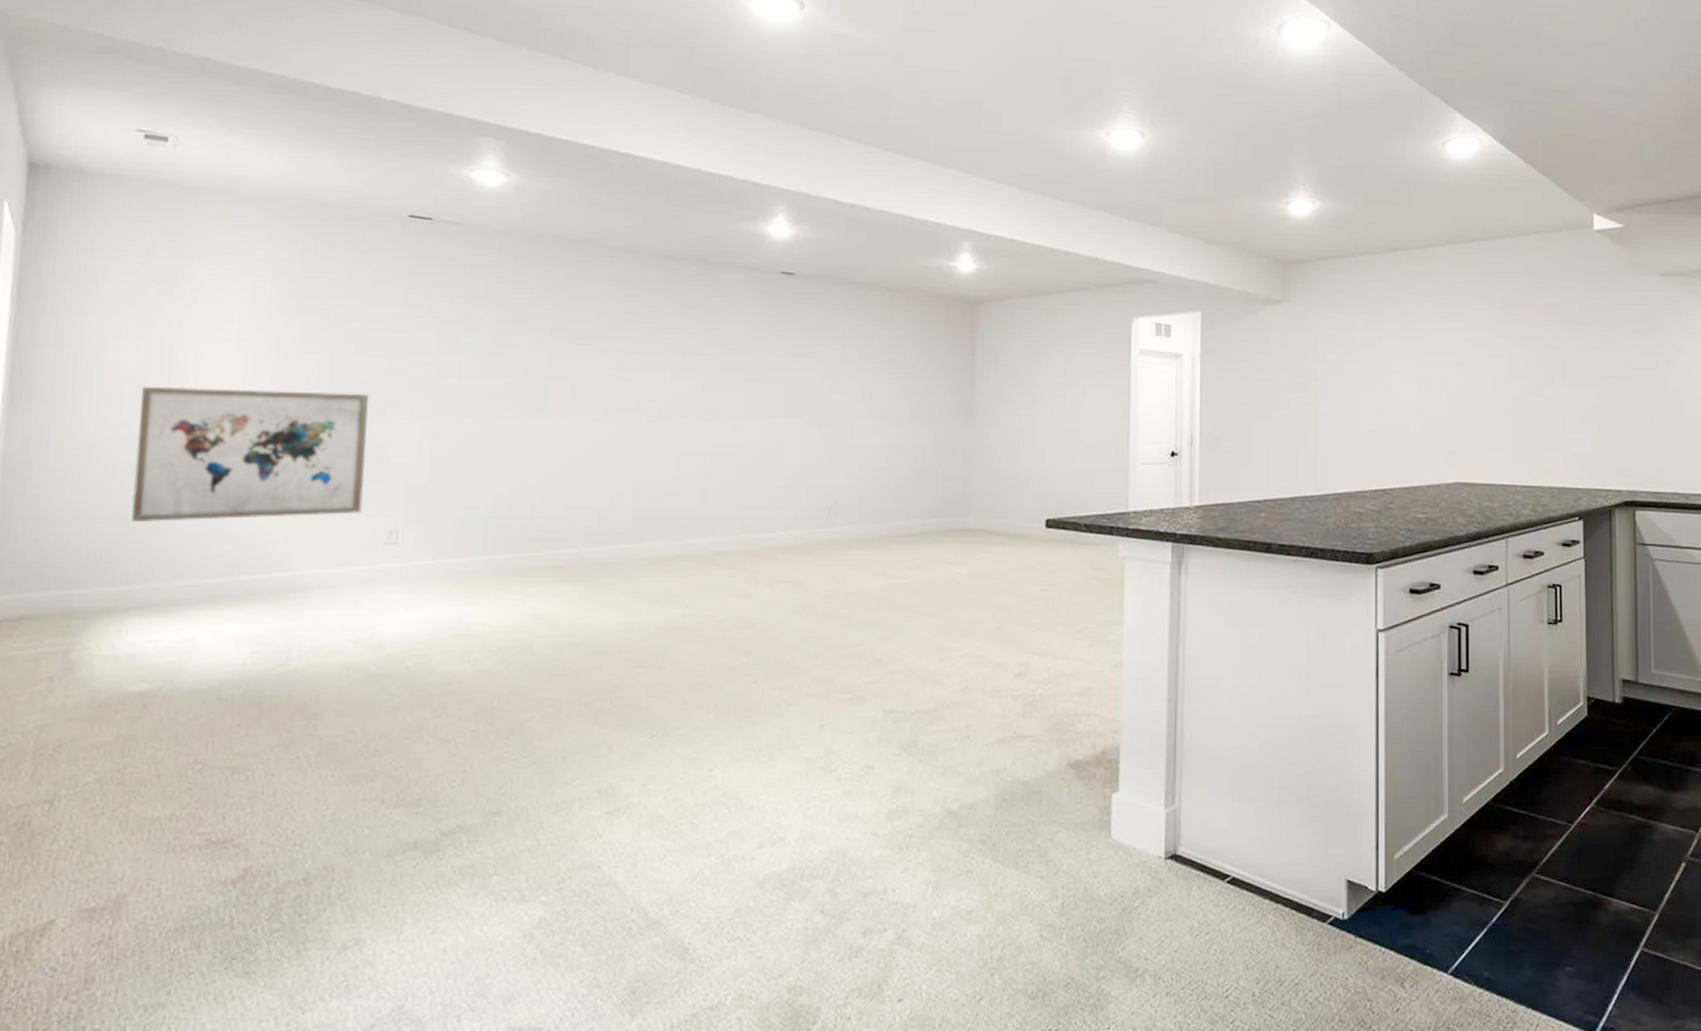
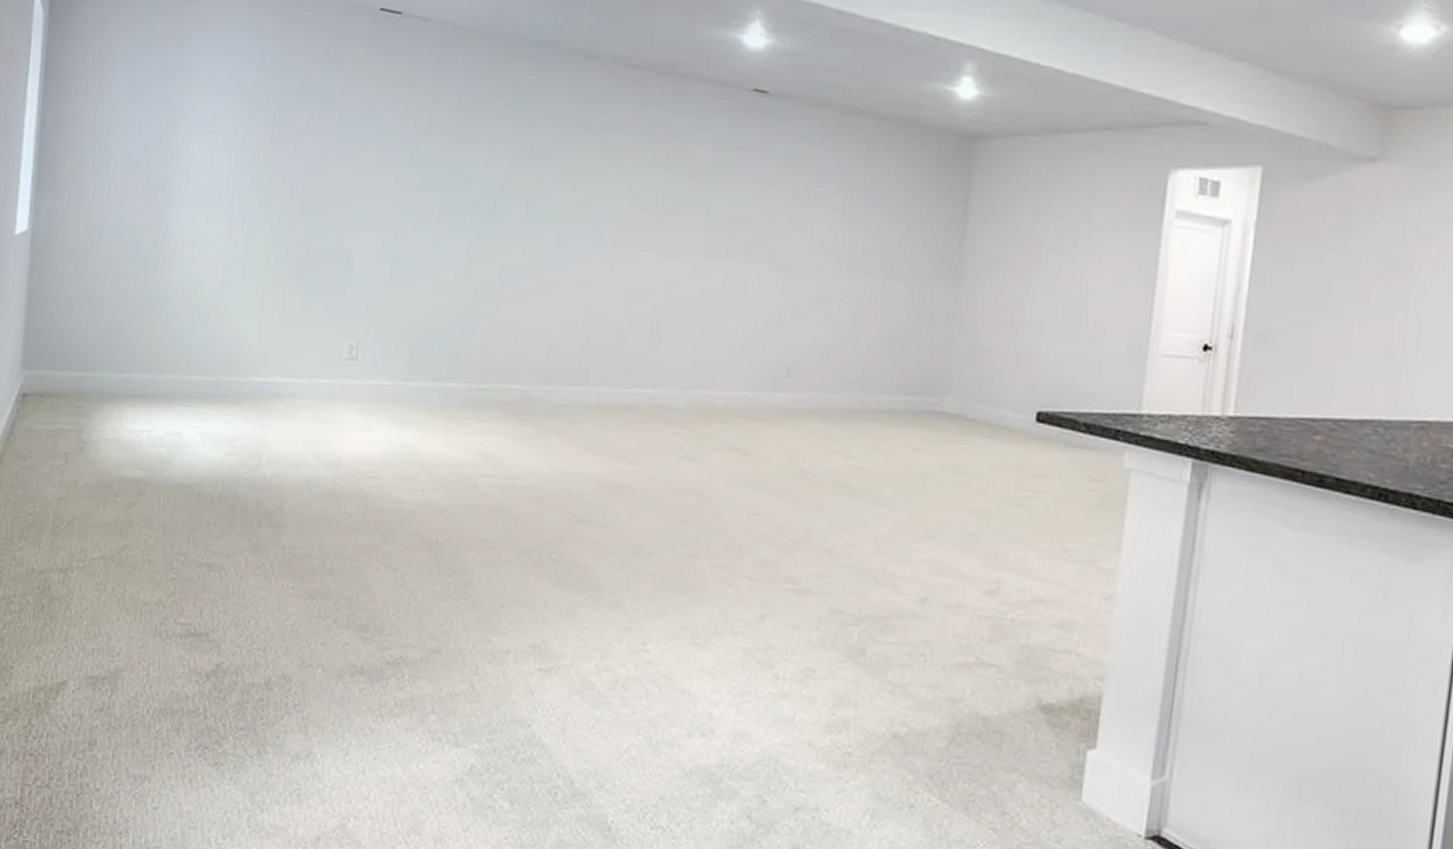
wall art: present [131,386,368,522] -> none [132,176,336,325]

